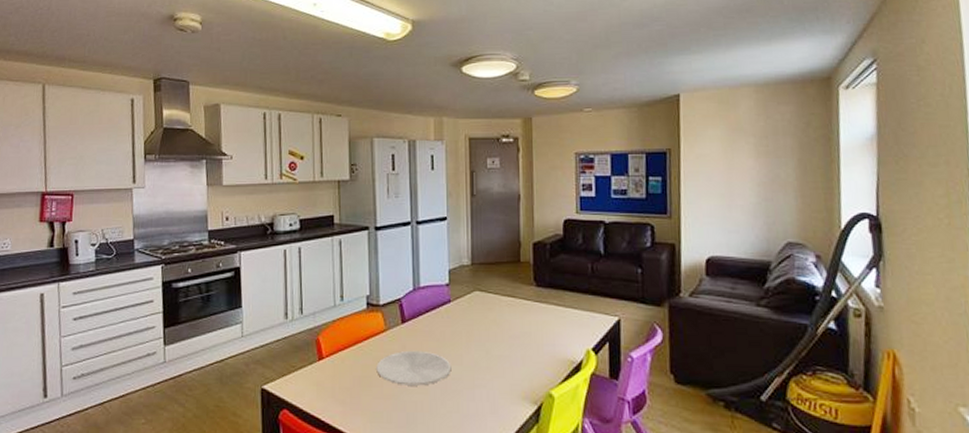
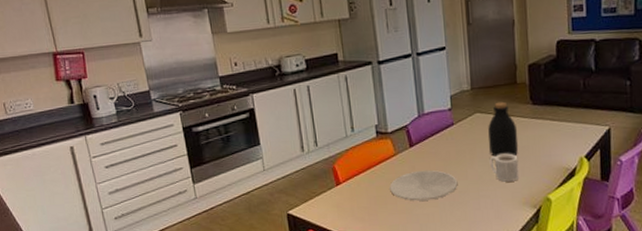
mug: none [487,338,520,371] -> present [489,153,519,182]
bottle: none [488,280,520,342] -> present [488,101,519,157]

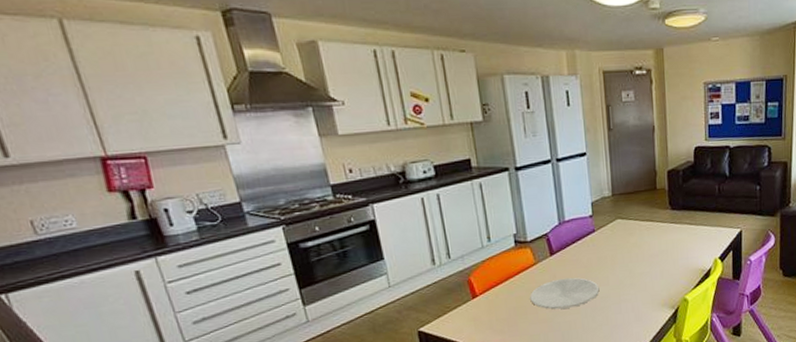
bottle: present [488,101,519,157] -> none [629,207,658,262]
mug: present [489,153,519,182] -> none [630,257,659,286]

